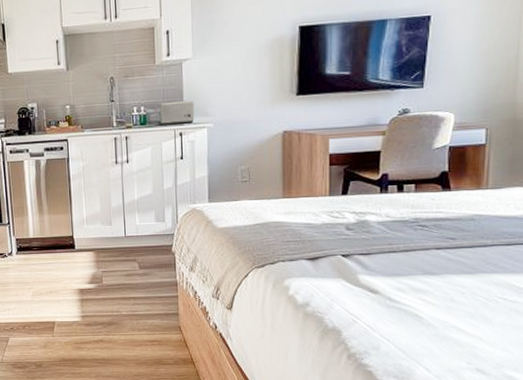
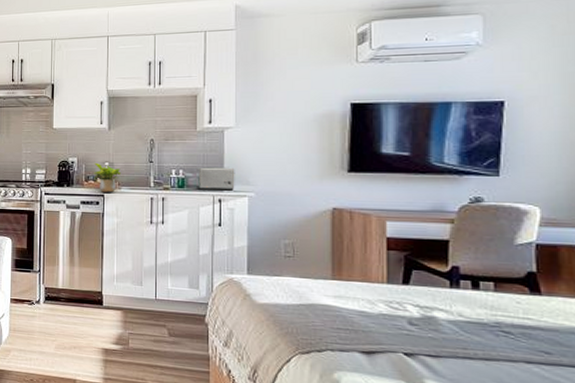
potted plant: none [54,106,84,138] -> present [93,162,122,194]

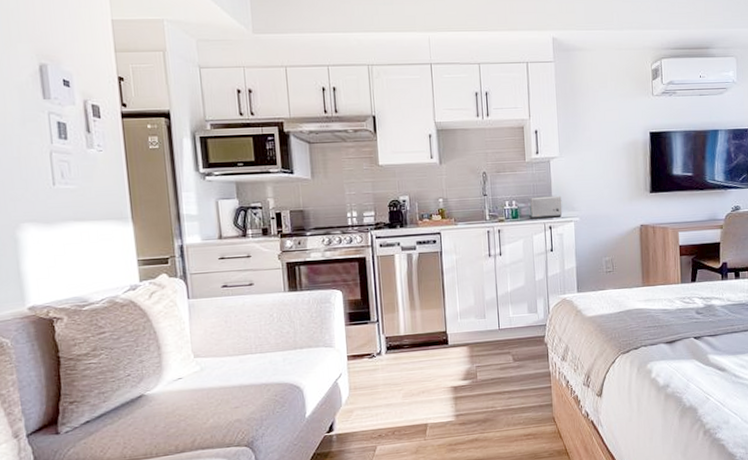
potted plant: present [93,162,122,194] -> none [427,199,457,231]

